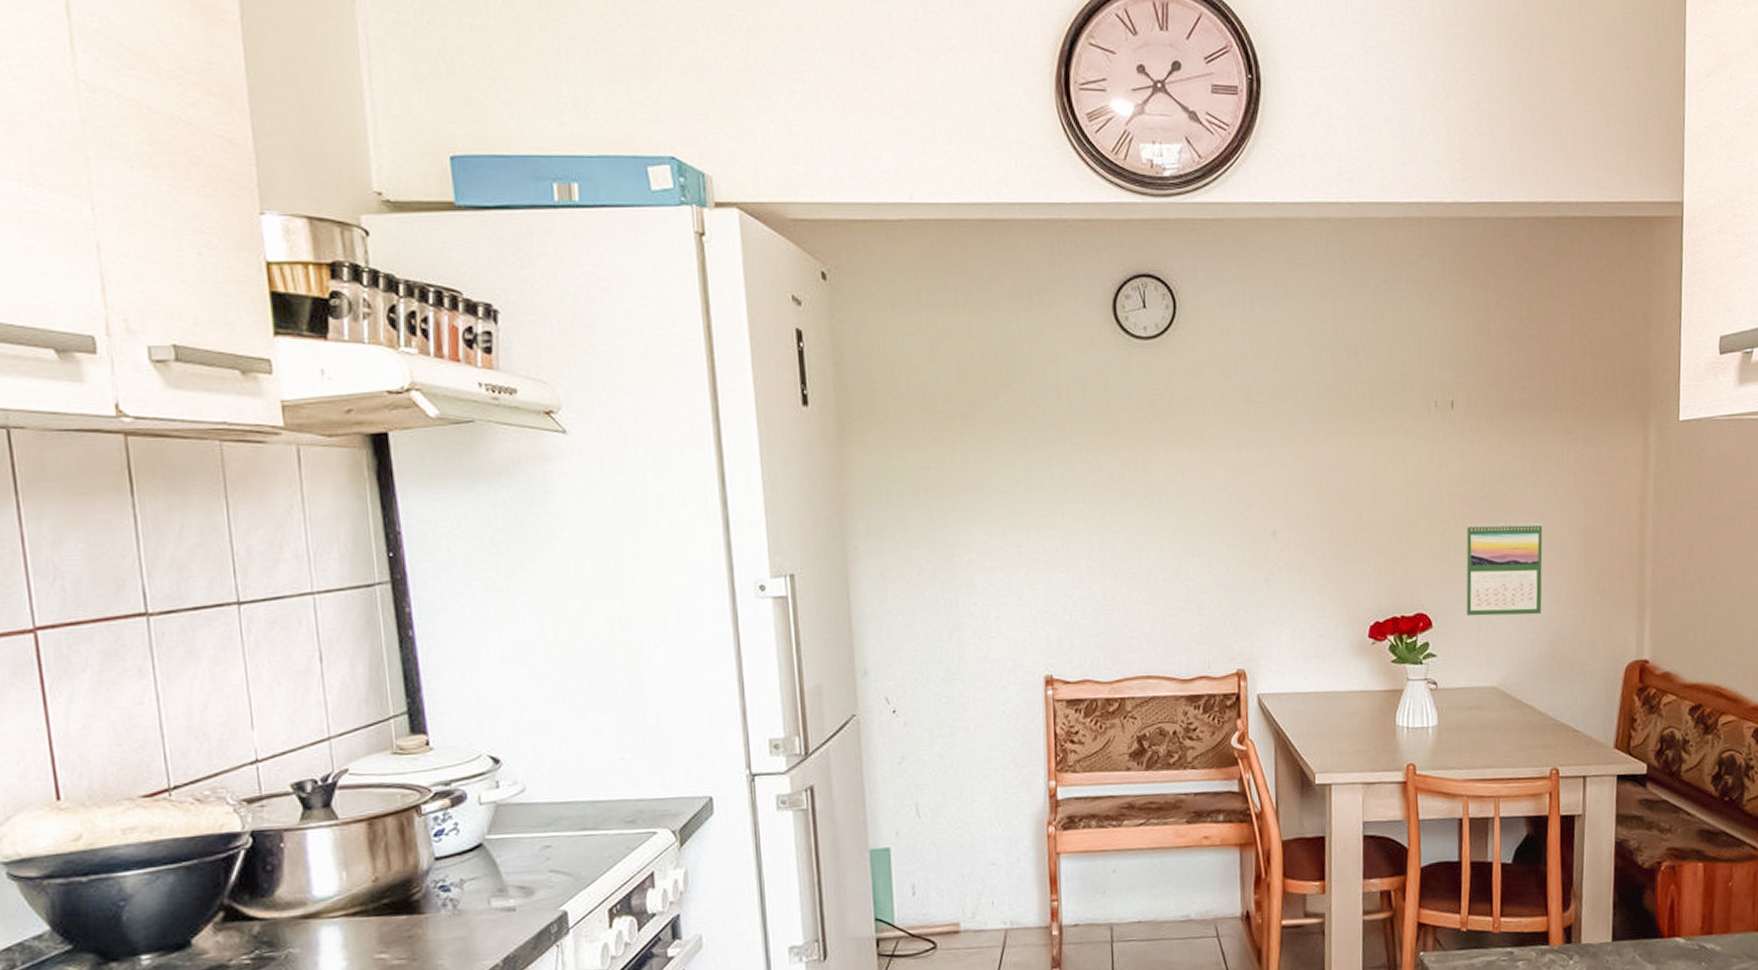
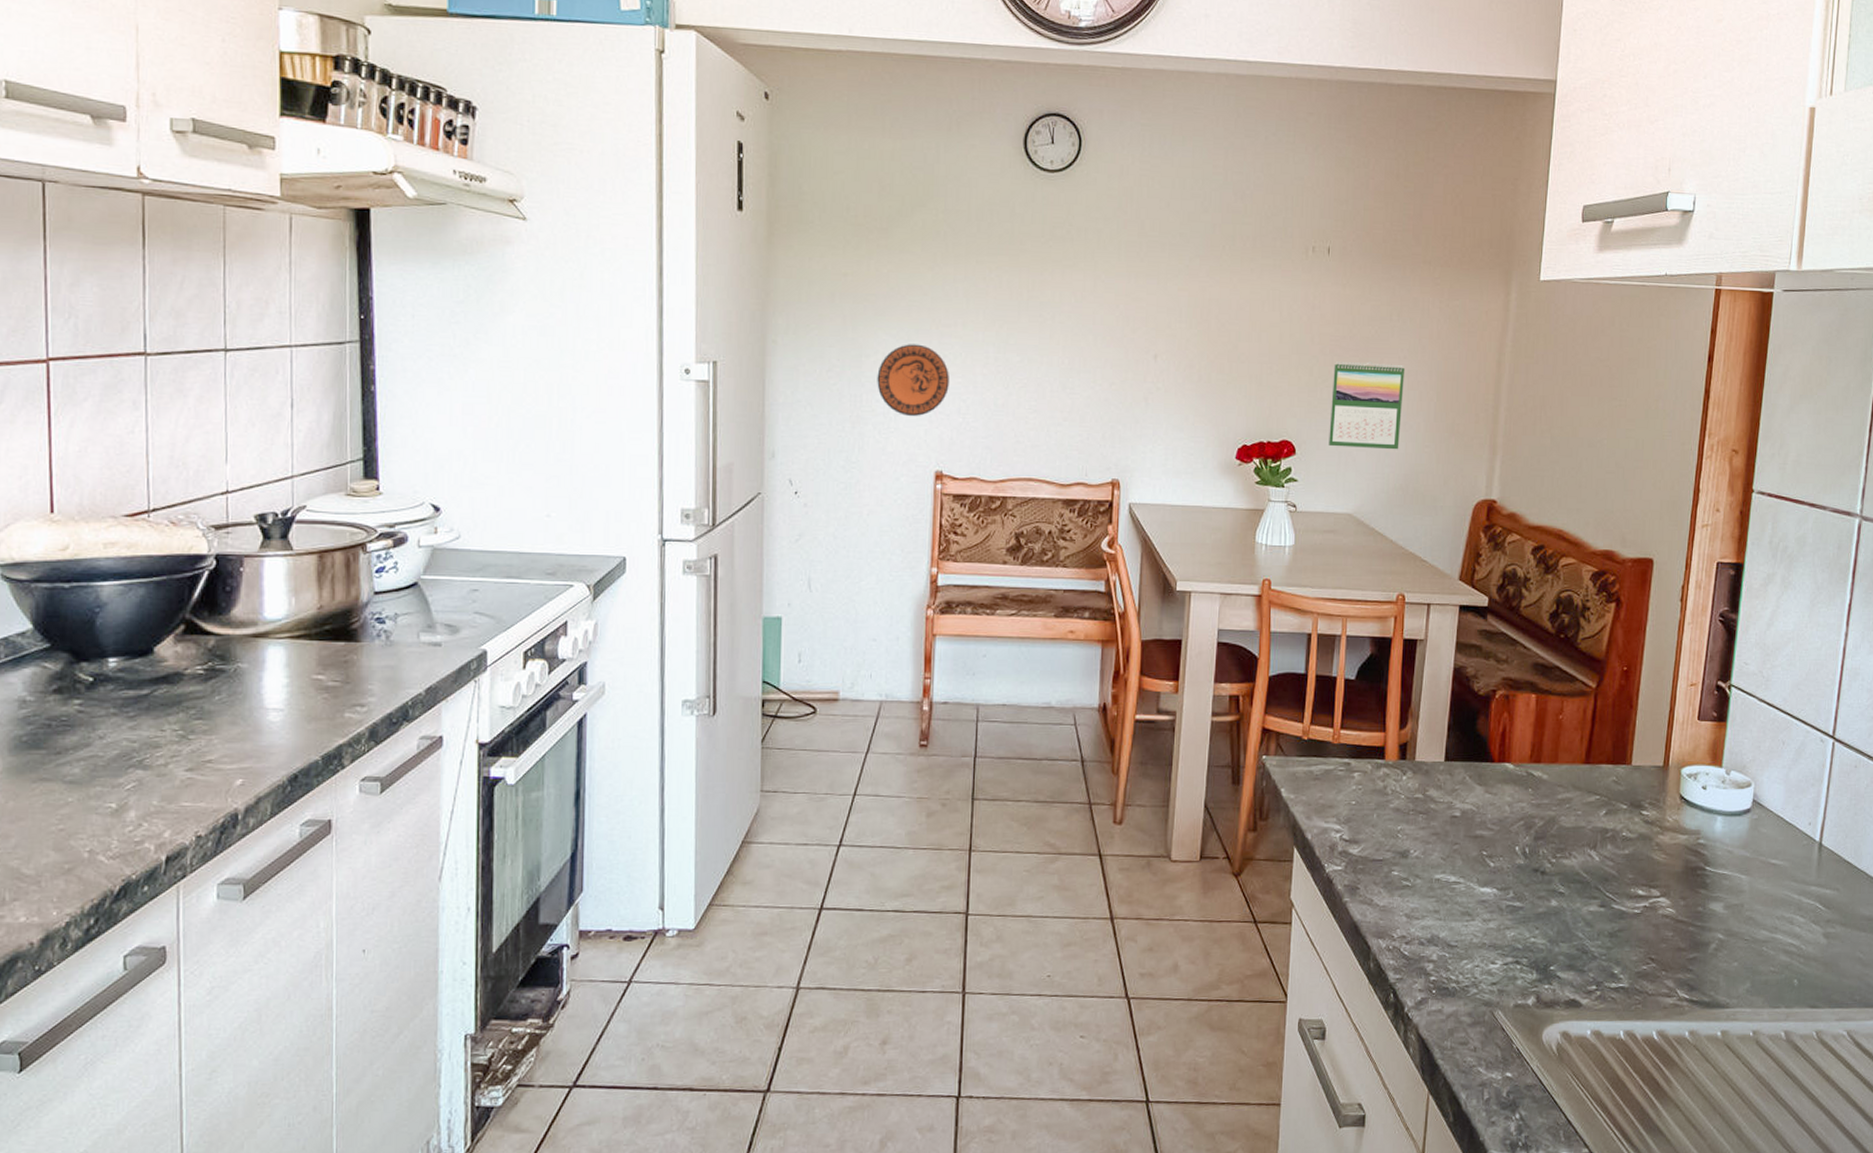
decorative plate: none [972,539,1052,619] -> present [877,344,949,417]

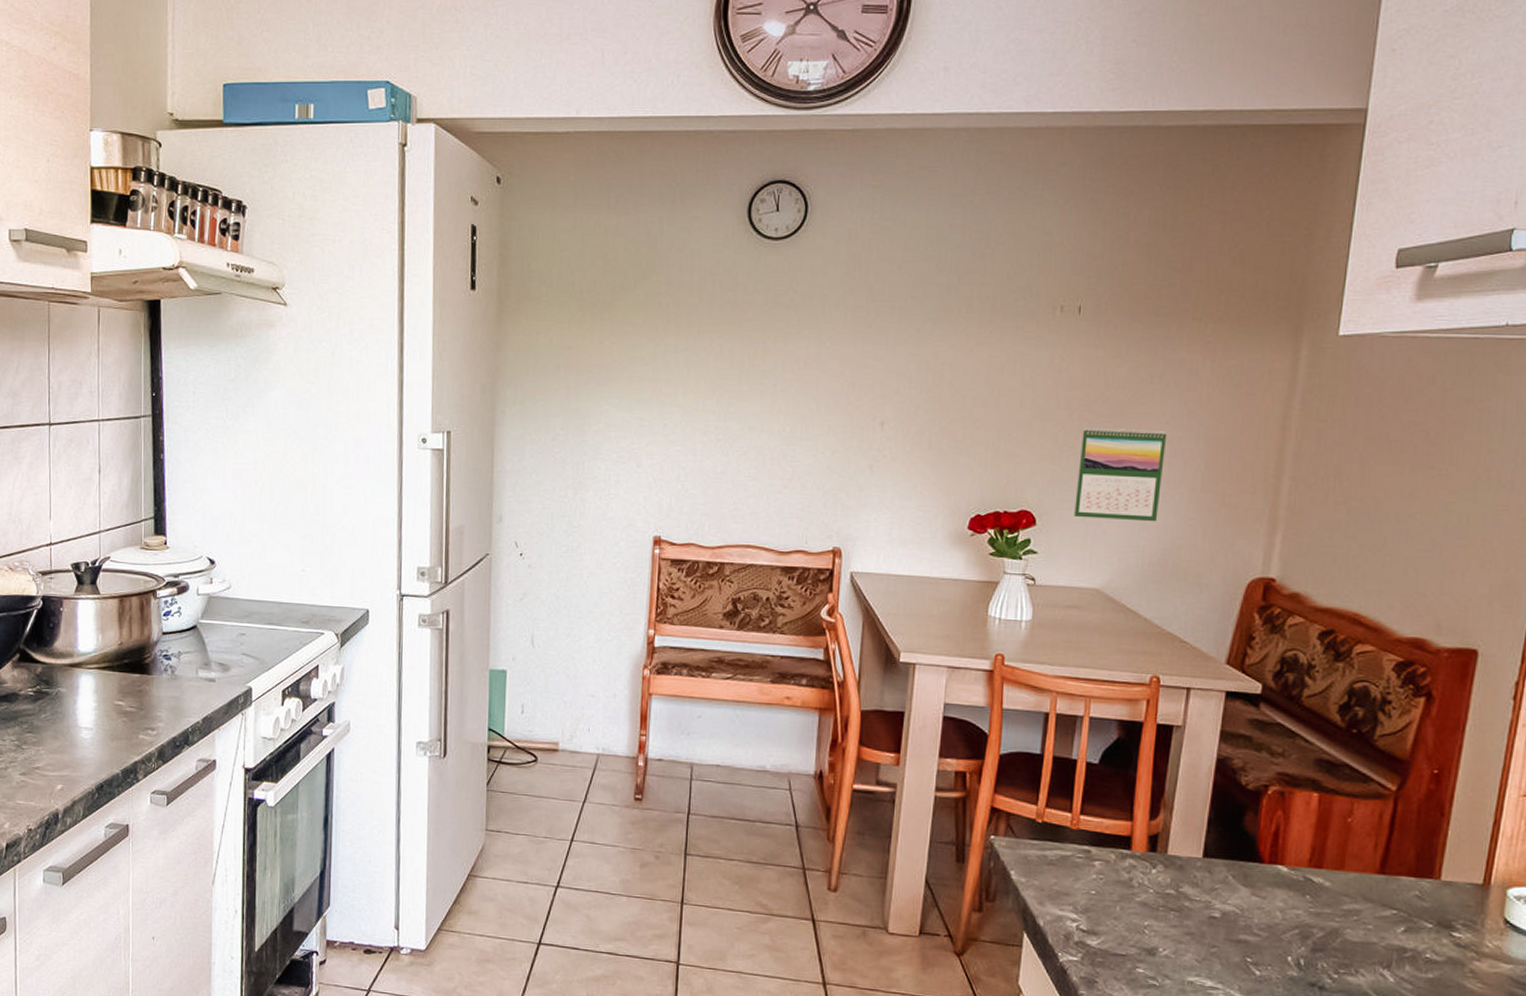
decorative plate: present [877,344,949,417] -> none [598,413,669,484]

